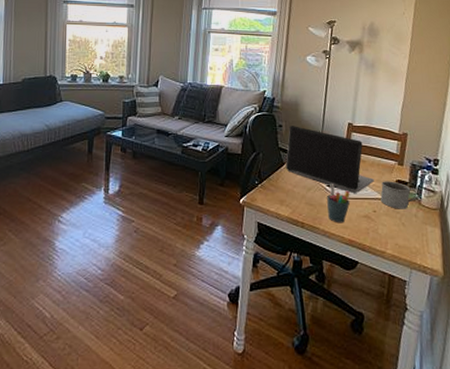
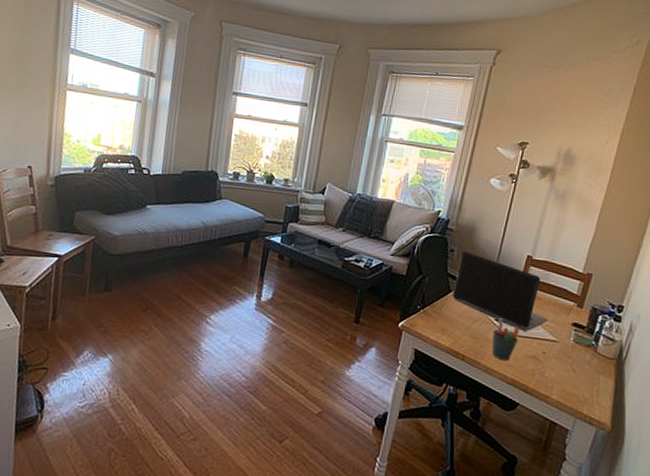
mug: present [380,181,420,209] -> none [552,322,597,355]

